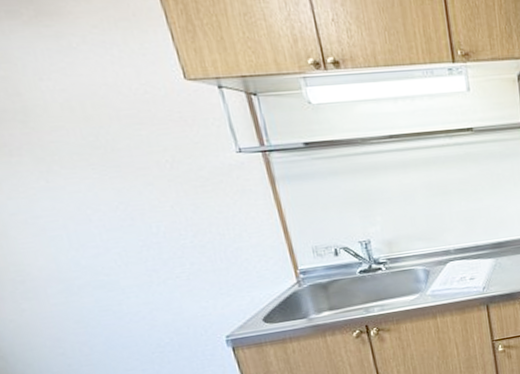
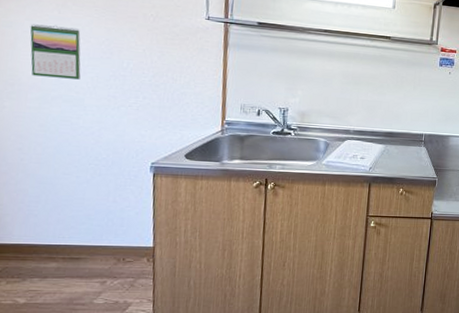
calendar: none [16,197,105,266] -> present [30,24,81,80]

